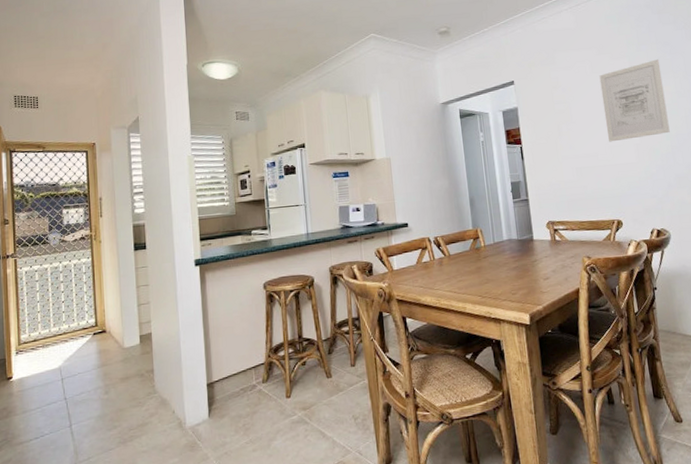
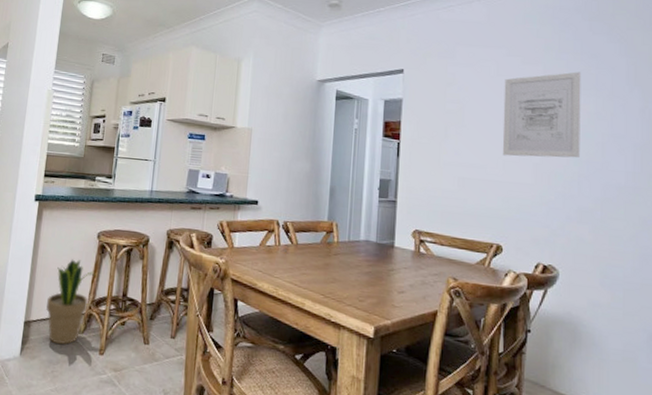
potted plant: none [226,313,269,398] -> present [46,259,96,345]

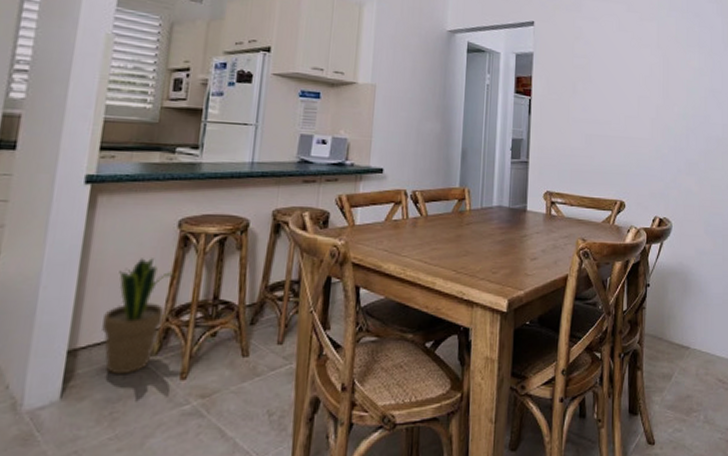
wall art: present [502,72,582,158] -> none [624,29,688,113]

